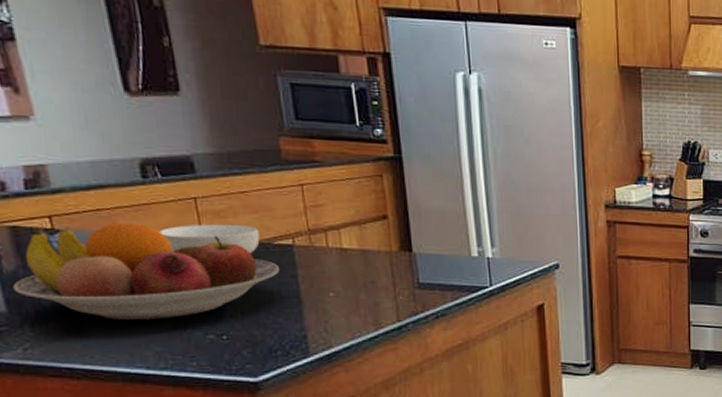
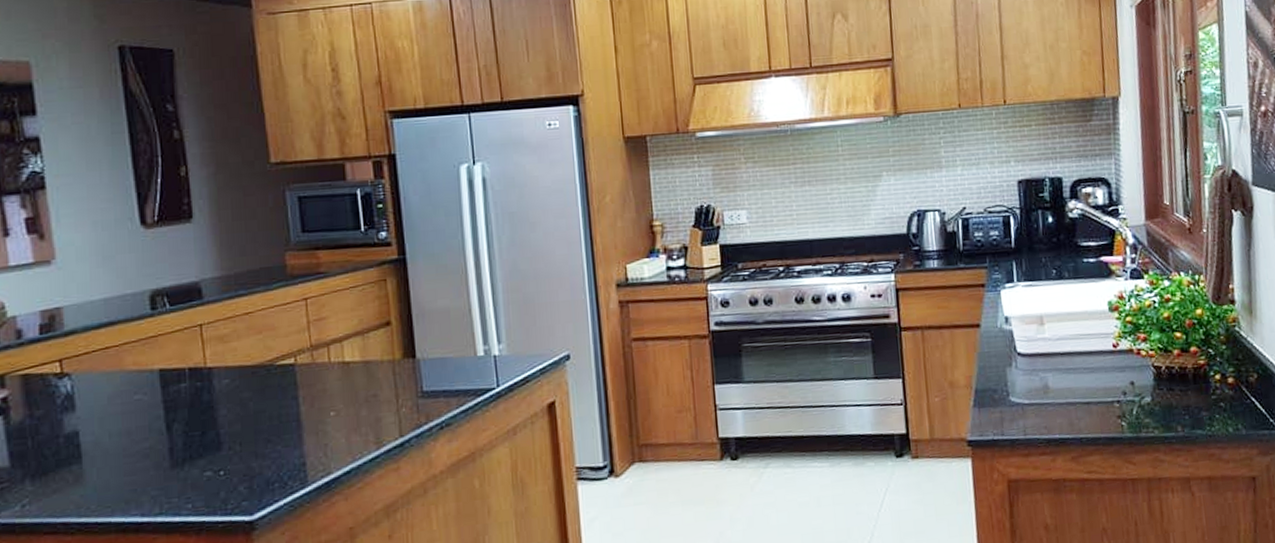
fruit bowl: present [13,223,281,320] -> none [18,358,281,465]
cereal bowl: present [159,224,260,253] -> none [164,348,262,385]

